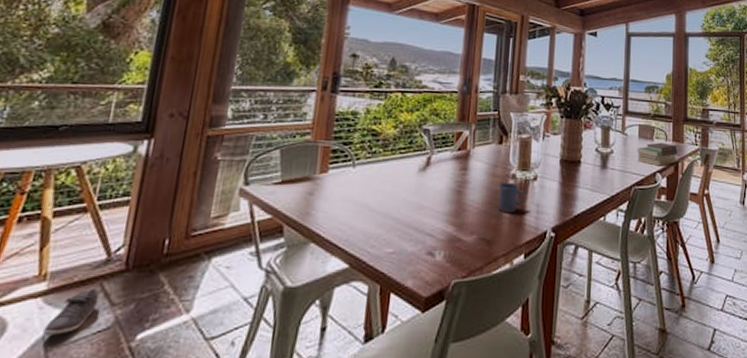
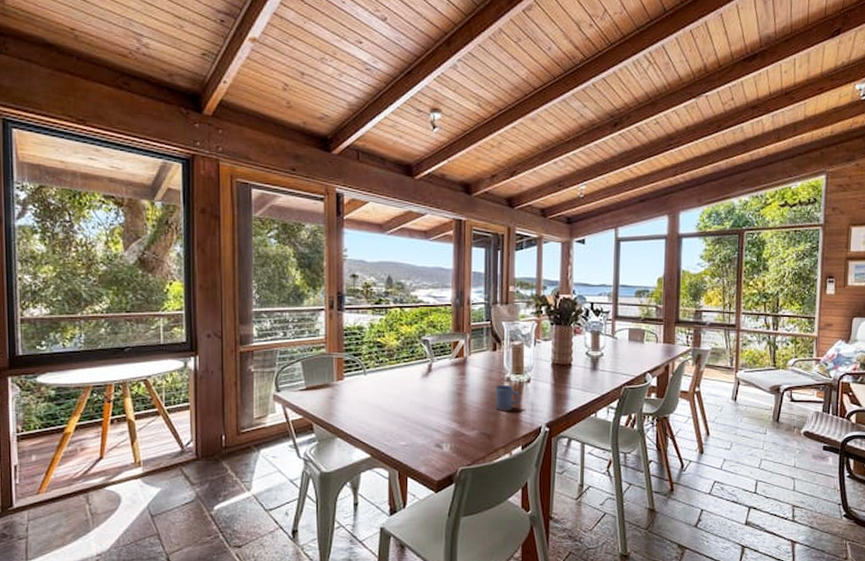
shoe: present [43,289,100,336] -> none [147,473,182,506]
books: present [637,142,678,166] -> none [627,344,668,367]

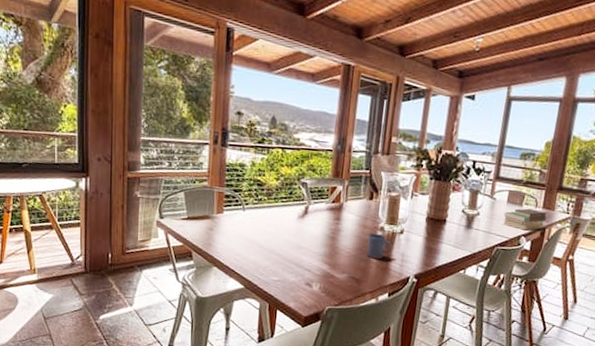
books: none [627,344,668,367] -> present [503,208,547,231]

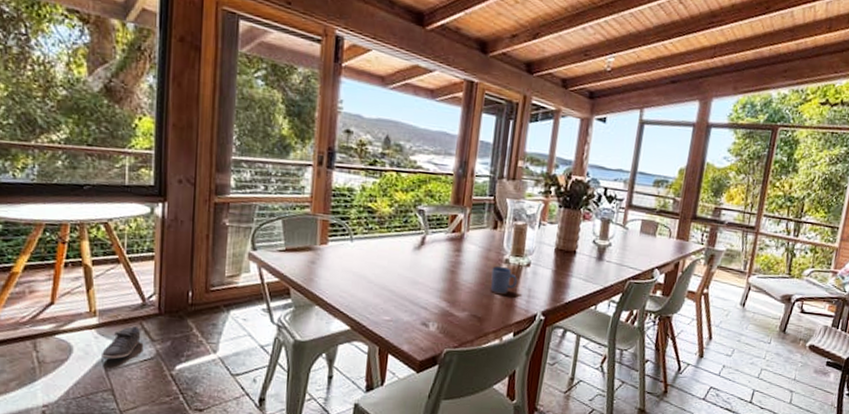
shoe: none [41,282,71,310] -> present [102,326,141,360]
books: present [503,208,547,231] -> none [636,238,681,263]

